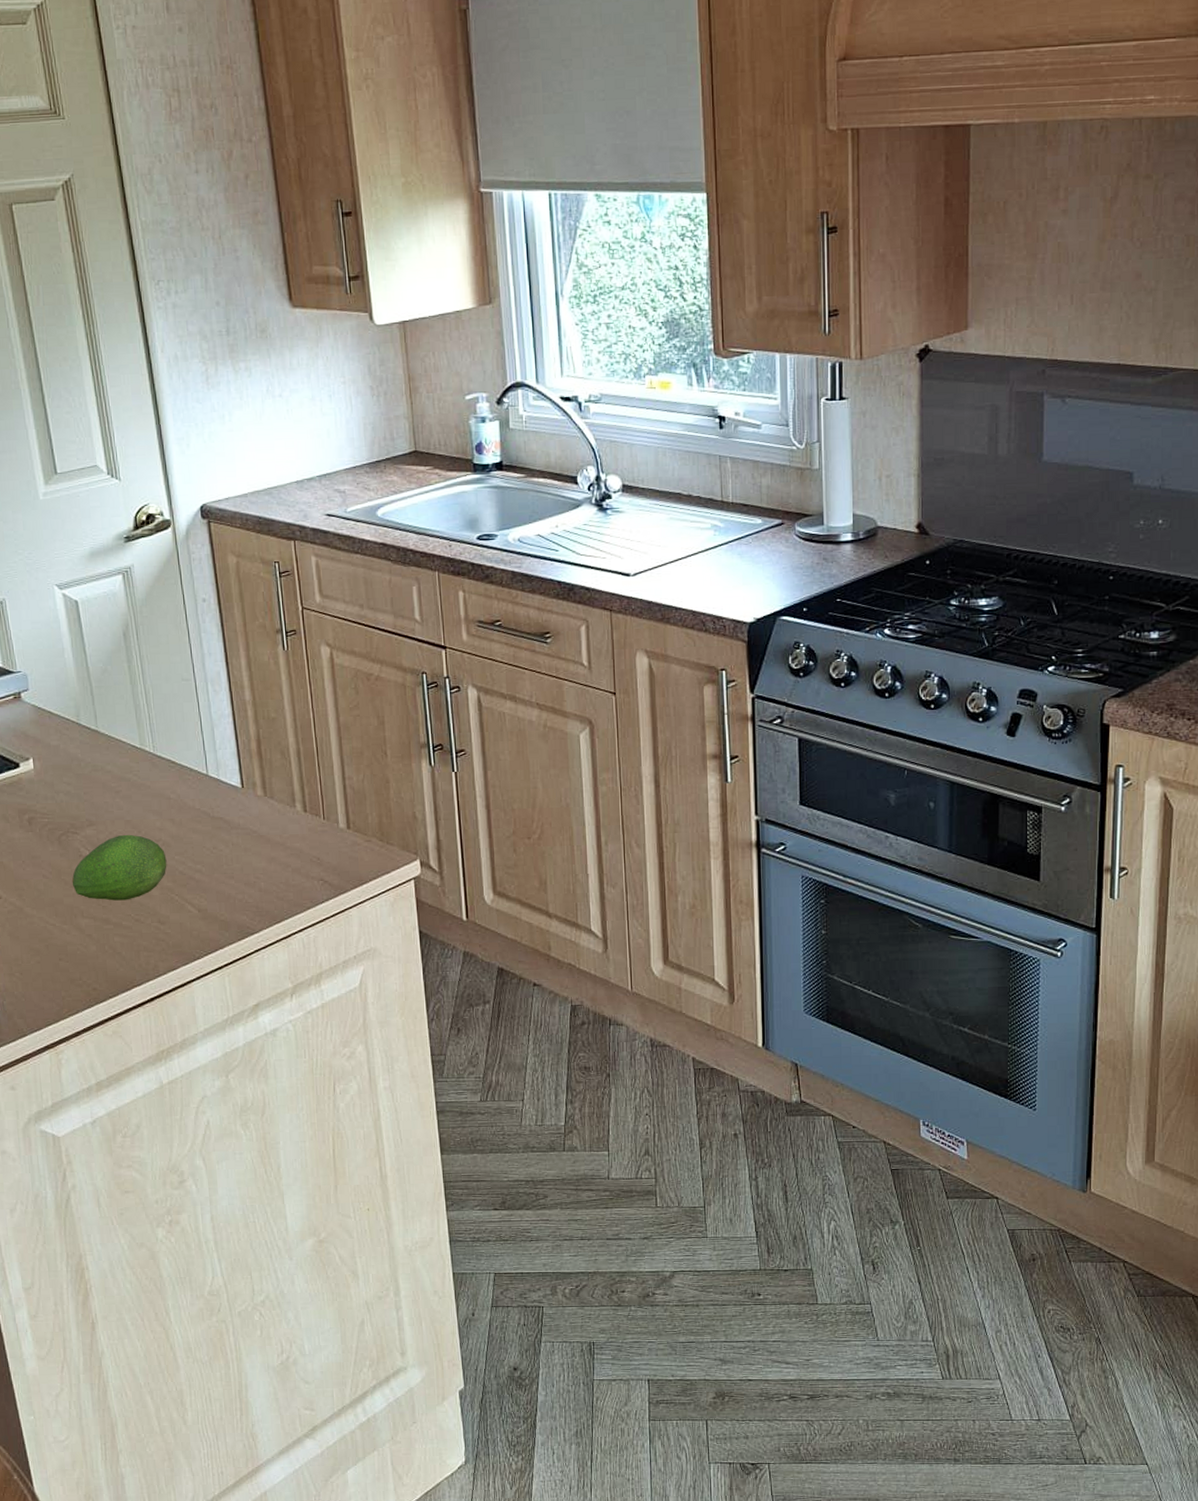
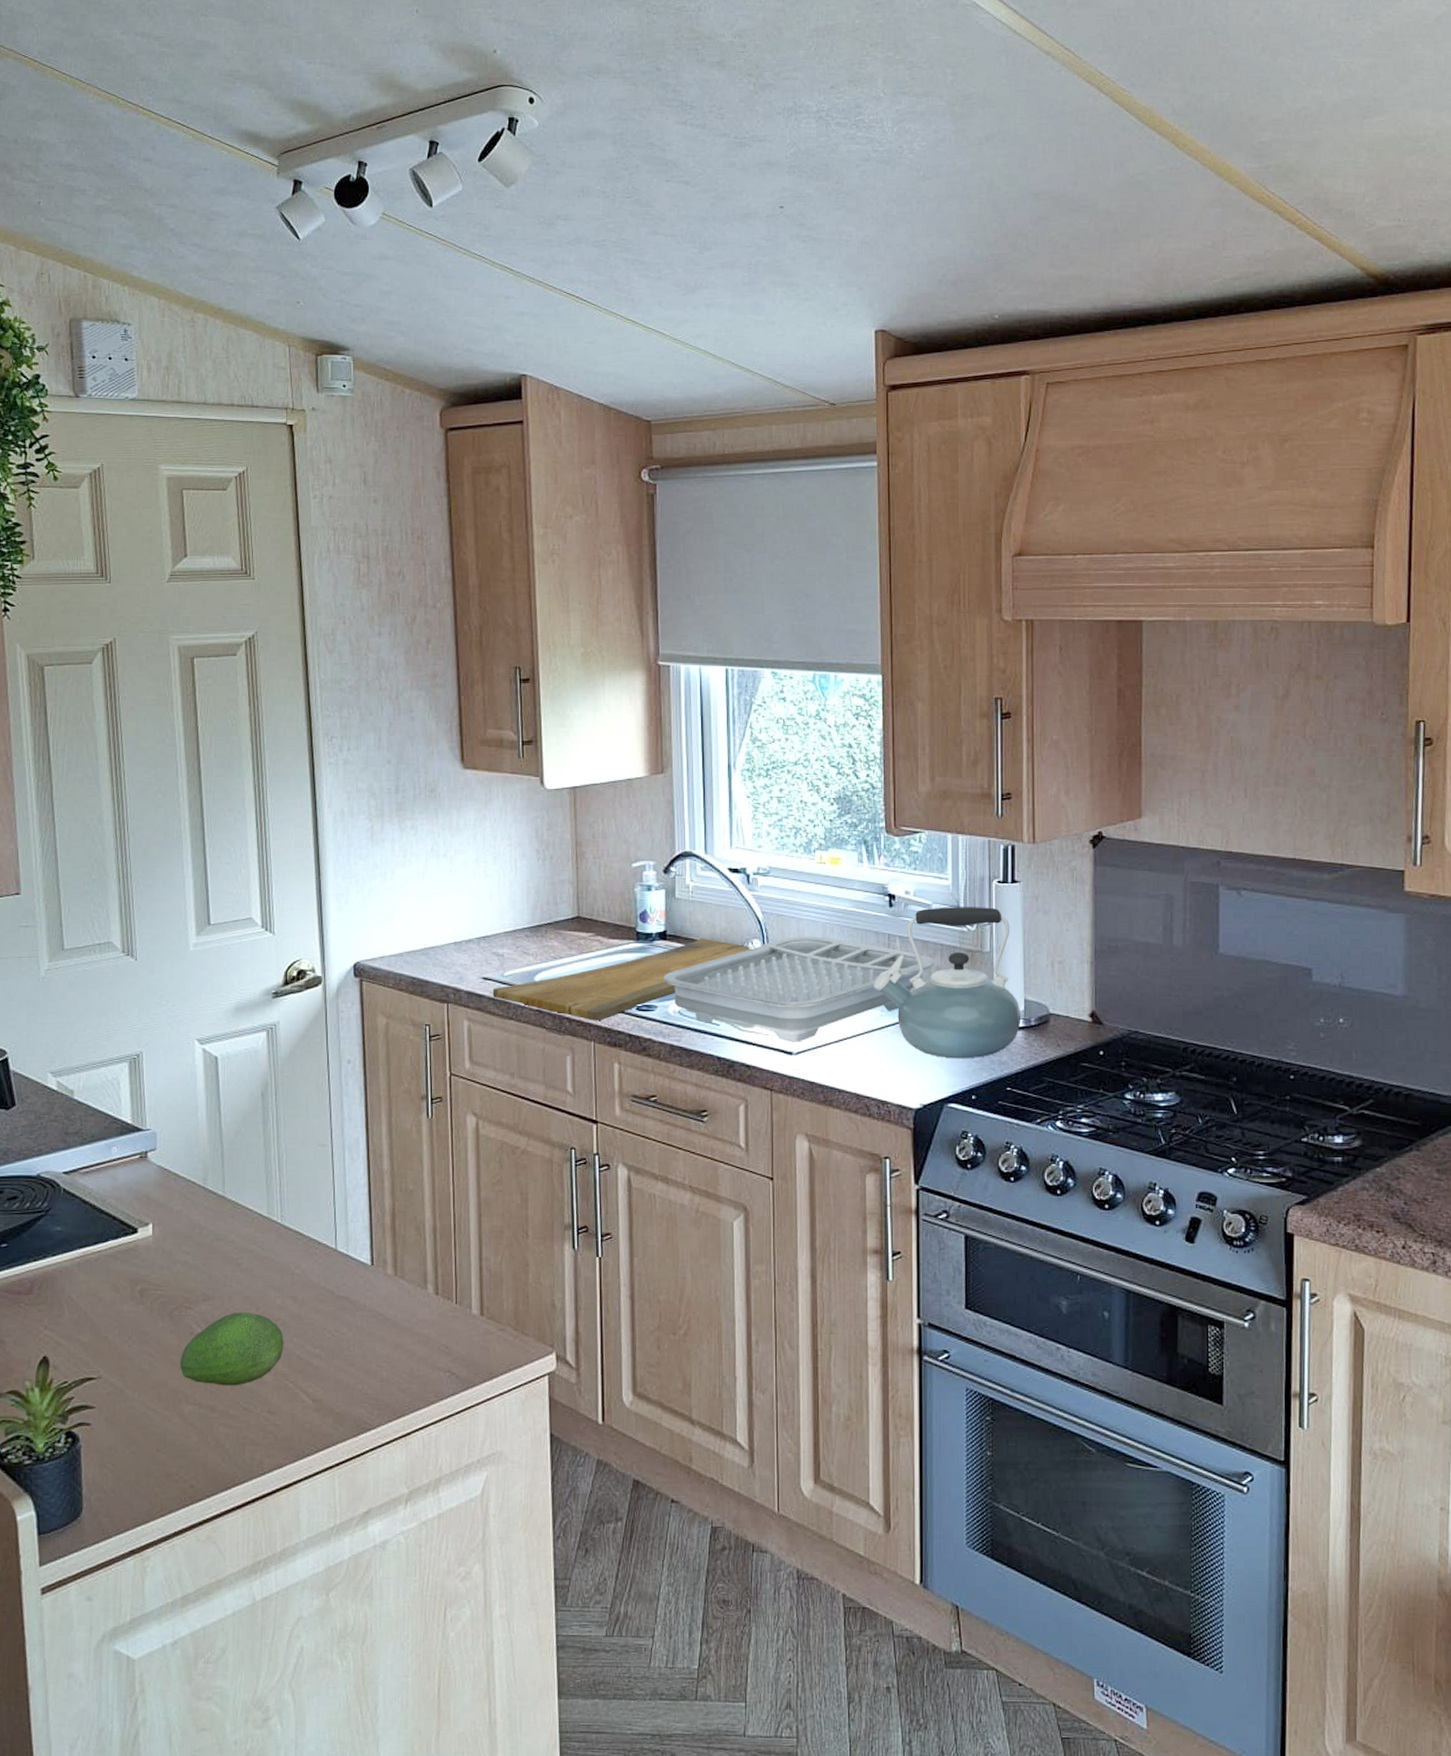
cutting board: none [337,467,590,552] -> present [492,938,755,1021]
dish rack: none [502,461,765,564] -> present [664,936,935,1042]
kettle: none [705,425,850,574] -> present [872,907,1022,1059]

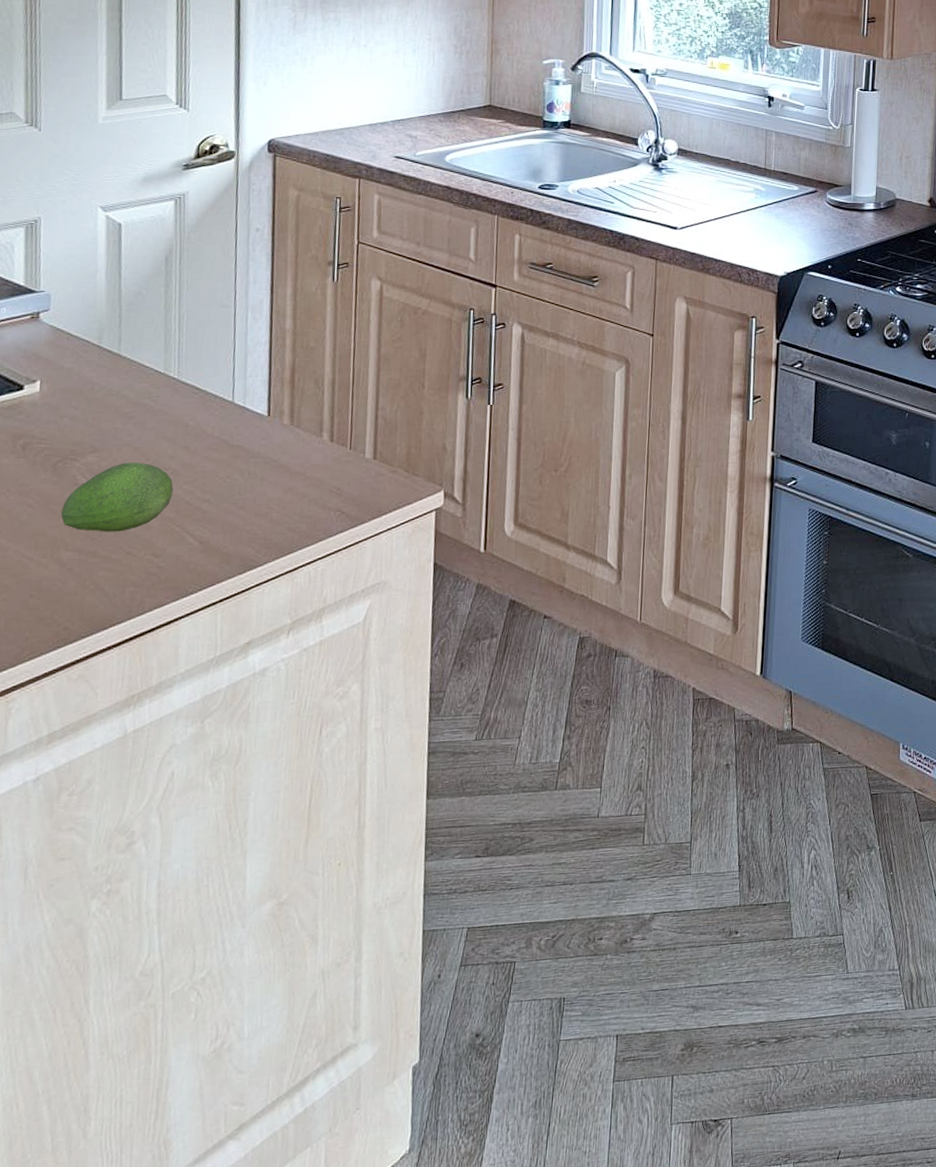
cutting board: present [492,938,755,1021] -> none [403,128,650,198]
dish rack: present [664,936,935,1042] -> none [565,129,804,219]
kettle: present [872,907,1022,1059] -> none [750,108,873,235]

